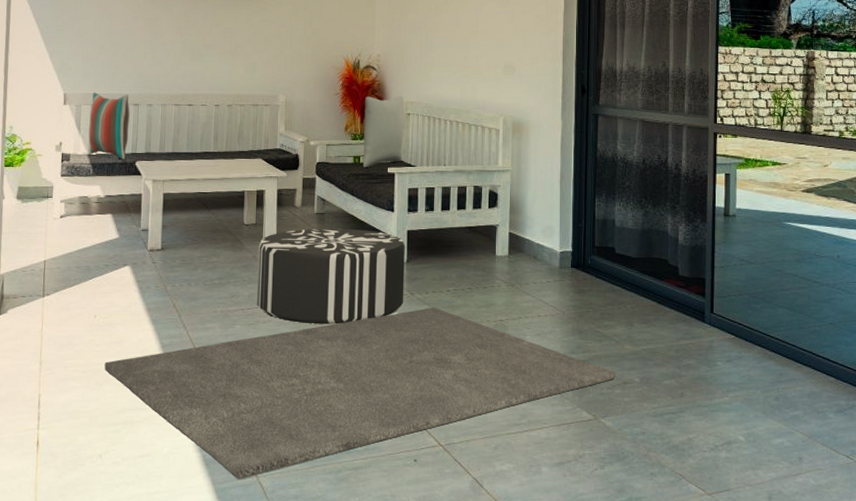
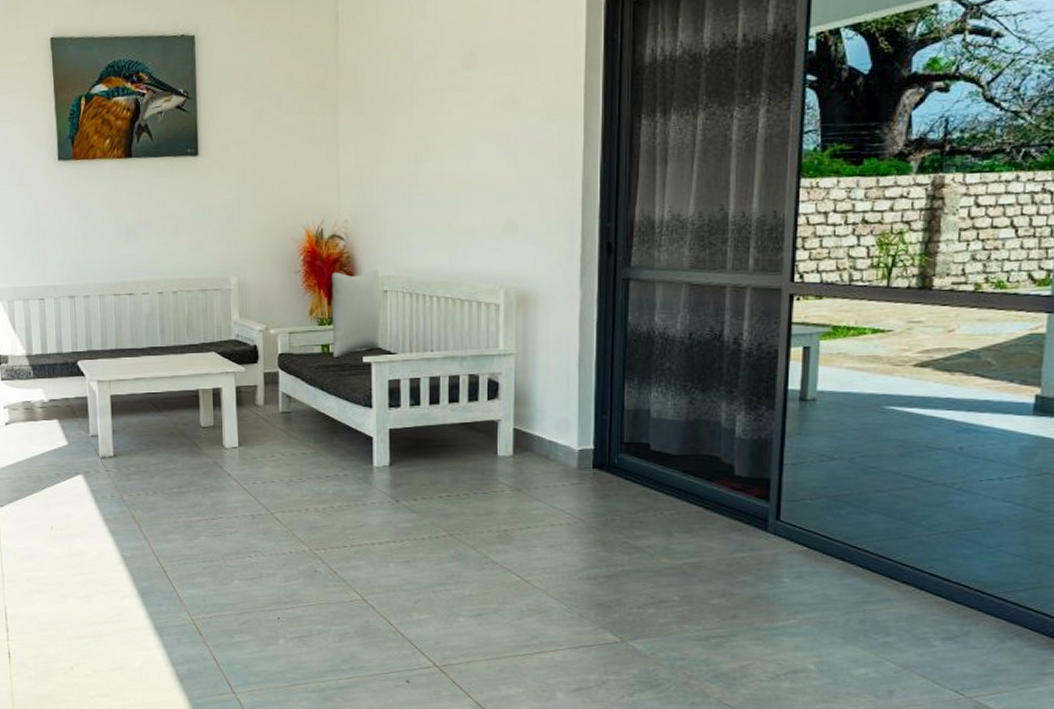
pillow: present [88,92,130,161] -> none [23,285,67,360]
rug: present [104,307,616,479] -> none [67,516,649,695]
pouf: present [256,228,405,324] -> none [218,428,388,534]

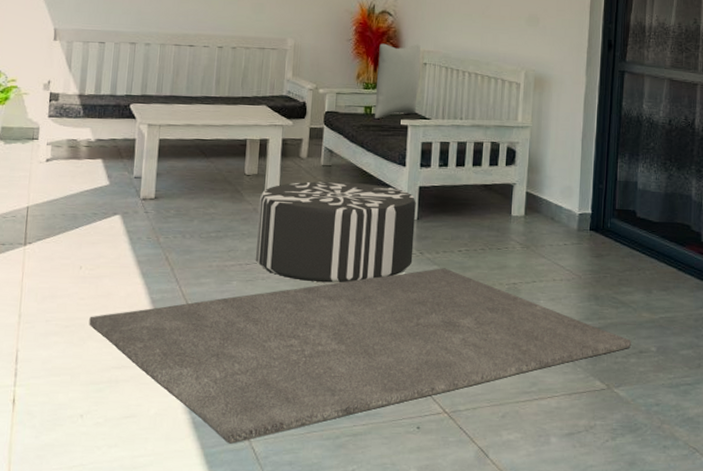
rug: none [67,516,649,695] -> present [89,268,632,444]
pouf: none [218,428,388,534] -> present [255,181,416,282]

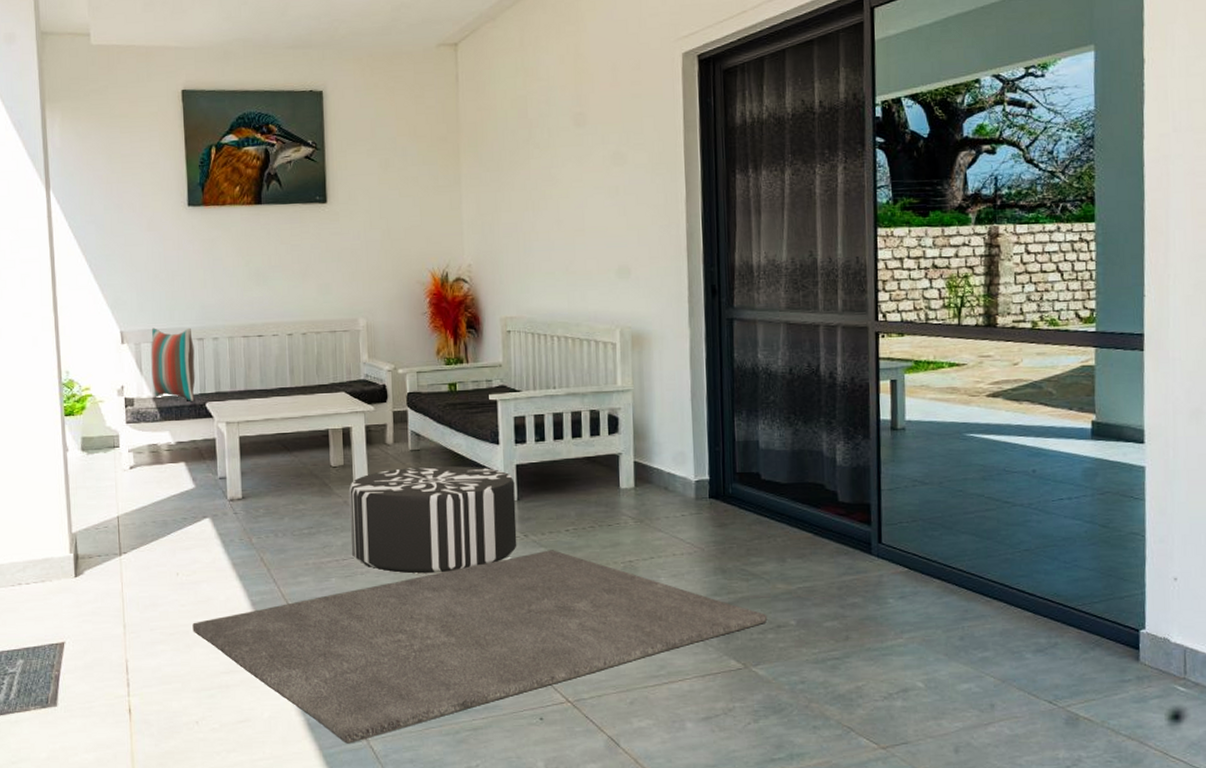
pillow: none [79,28,126,103] -> present [151,327,196,402]
pillow: present [374,43,421,119] -> none [457,310,505,396]

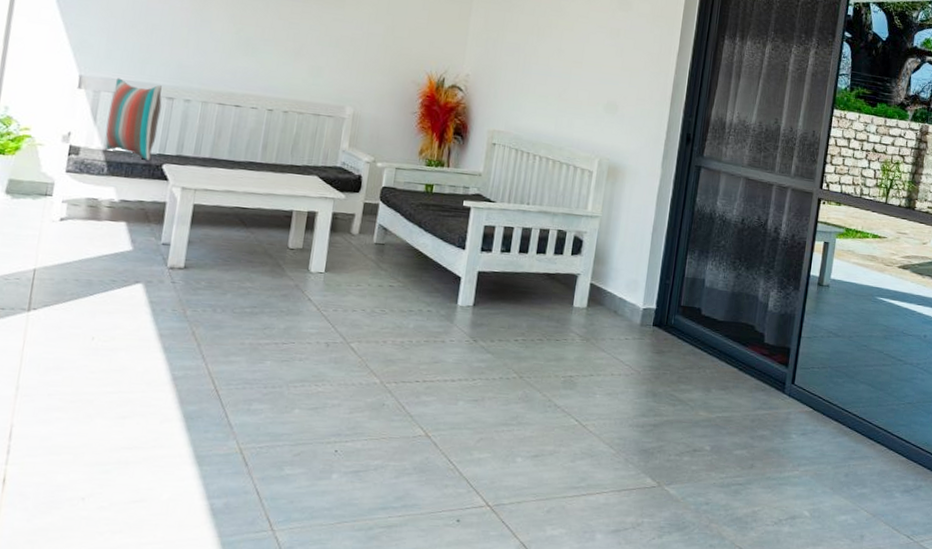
rug: present [192,550,768,744] -> none [98,357,687,533]
pouf: present [348,465,517,573] -> none [293,259,474,368]

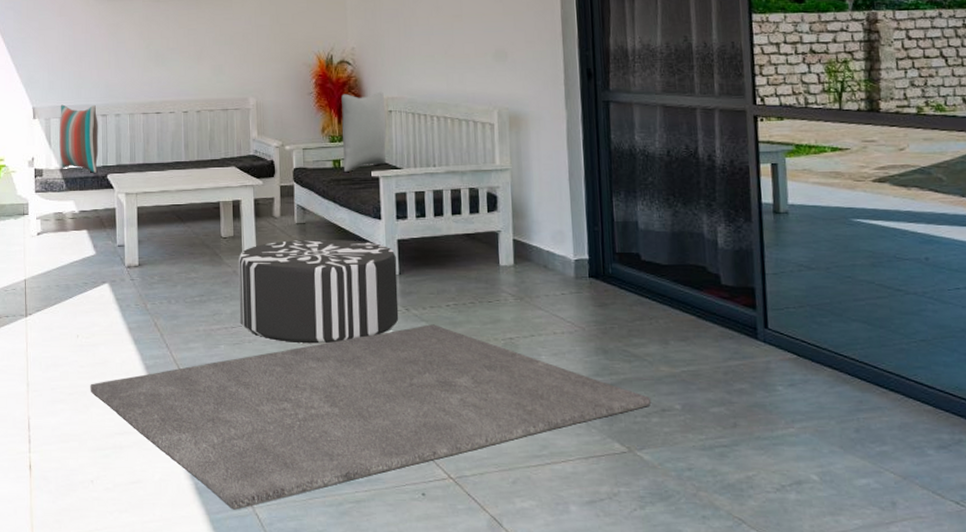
rug: none [98,357,687,533] -> present [90,324,652,510]
pouf: none [293,259,474,368] -> present [238,239,399,343]
pillow: none [435,119,491,198] -> present [341,91,387,172]

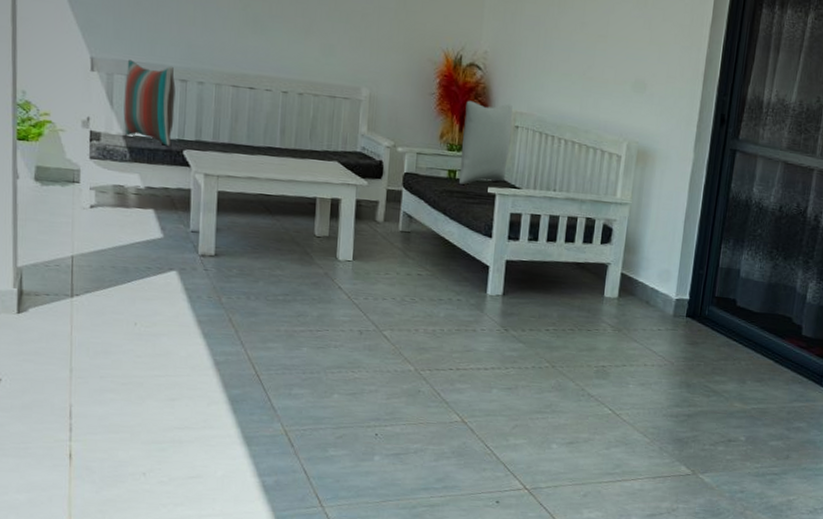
rug: present [90,324,652,510] -> none [147,346,721,508]
pouf: present [238,239,399,343] -> none [327,247,502,356]

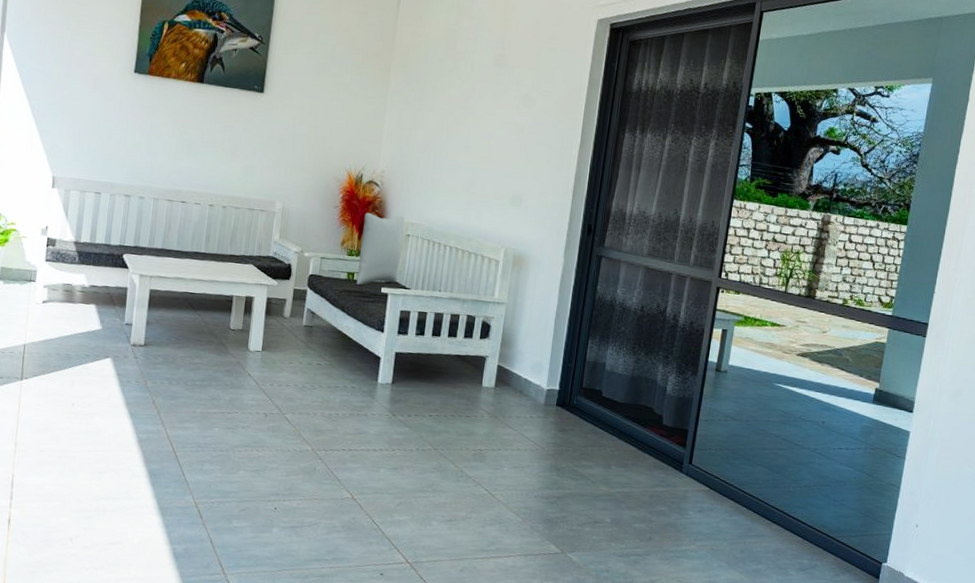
pillow: present [123,59,176,147] -> none [76,178,121,252]

